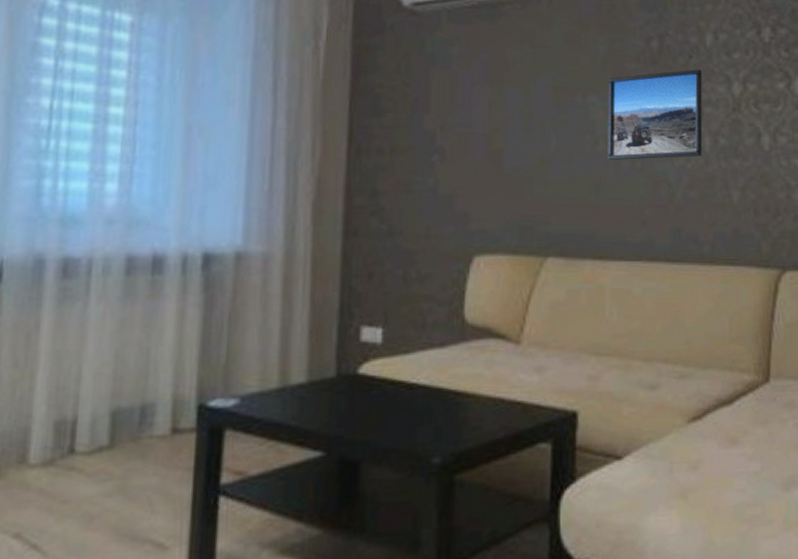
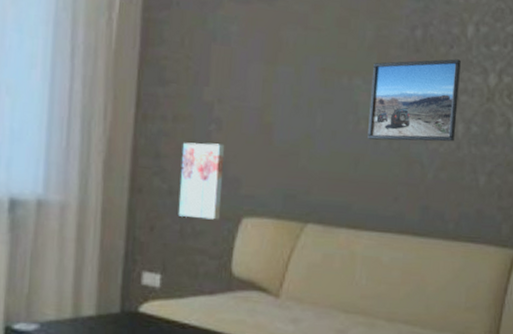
wall art: none [401,175,451,261] -> present [179,142,225,220]

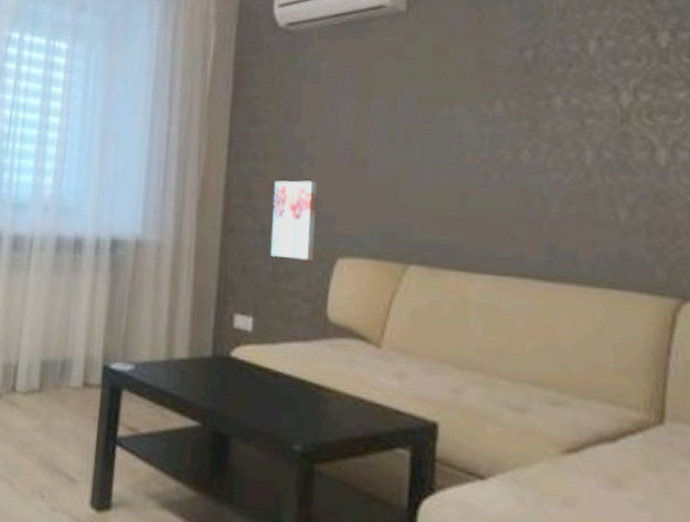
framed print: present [367,59,461,142] -> none [475,78,584,172]

